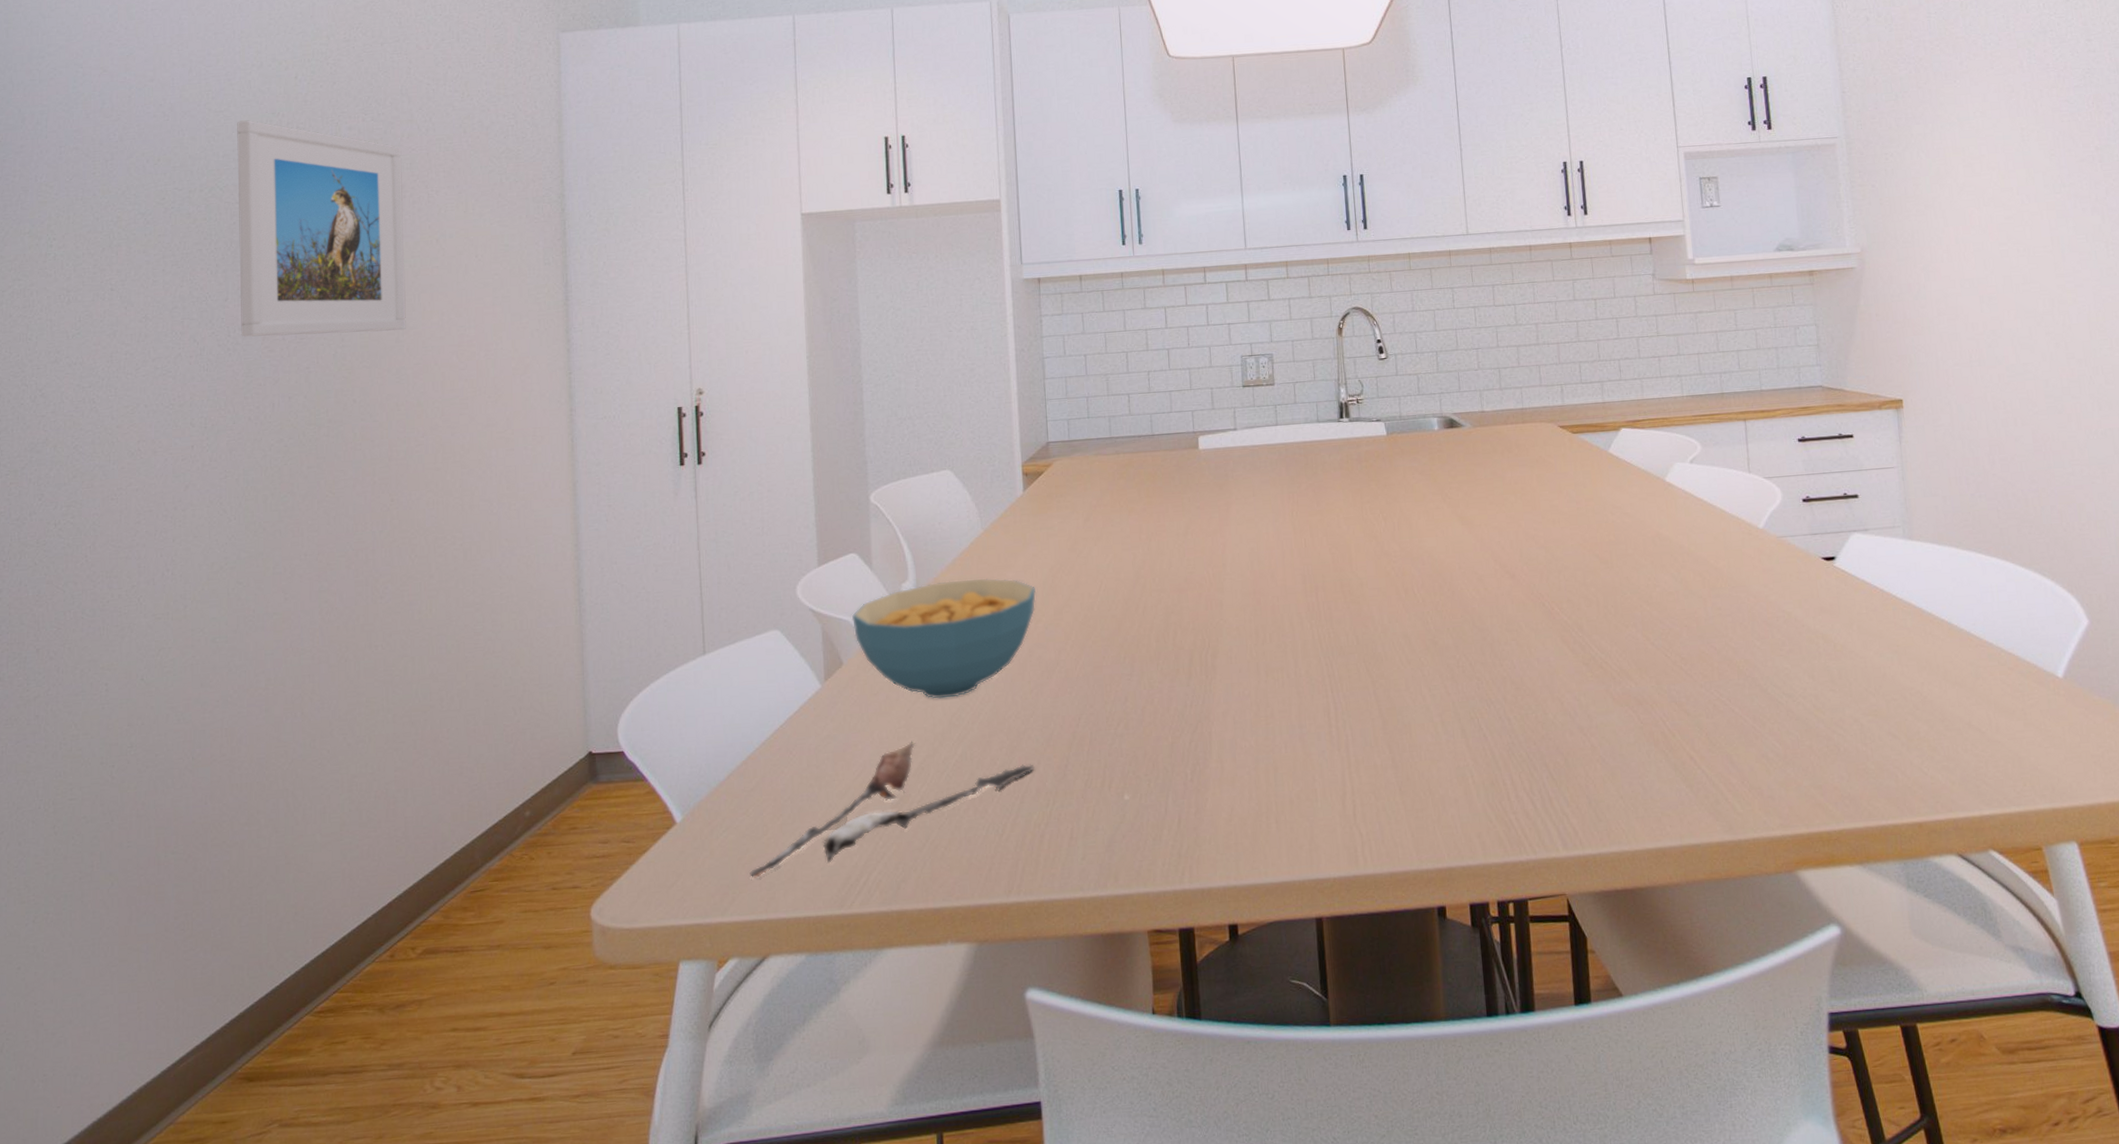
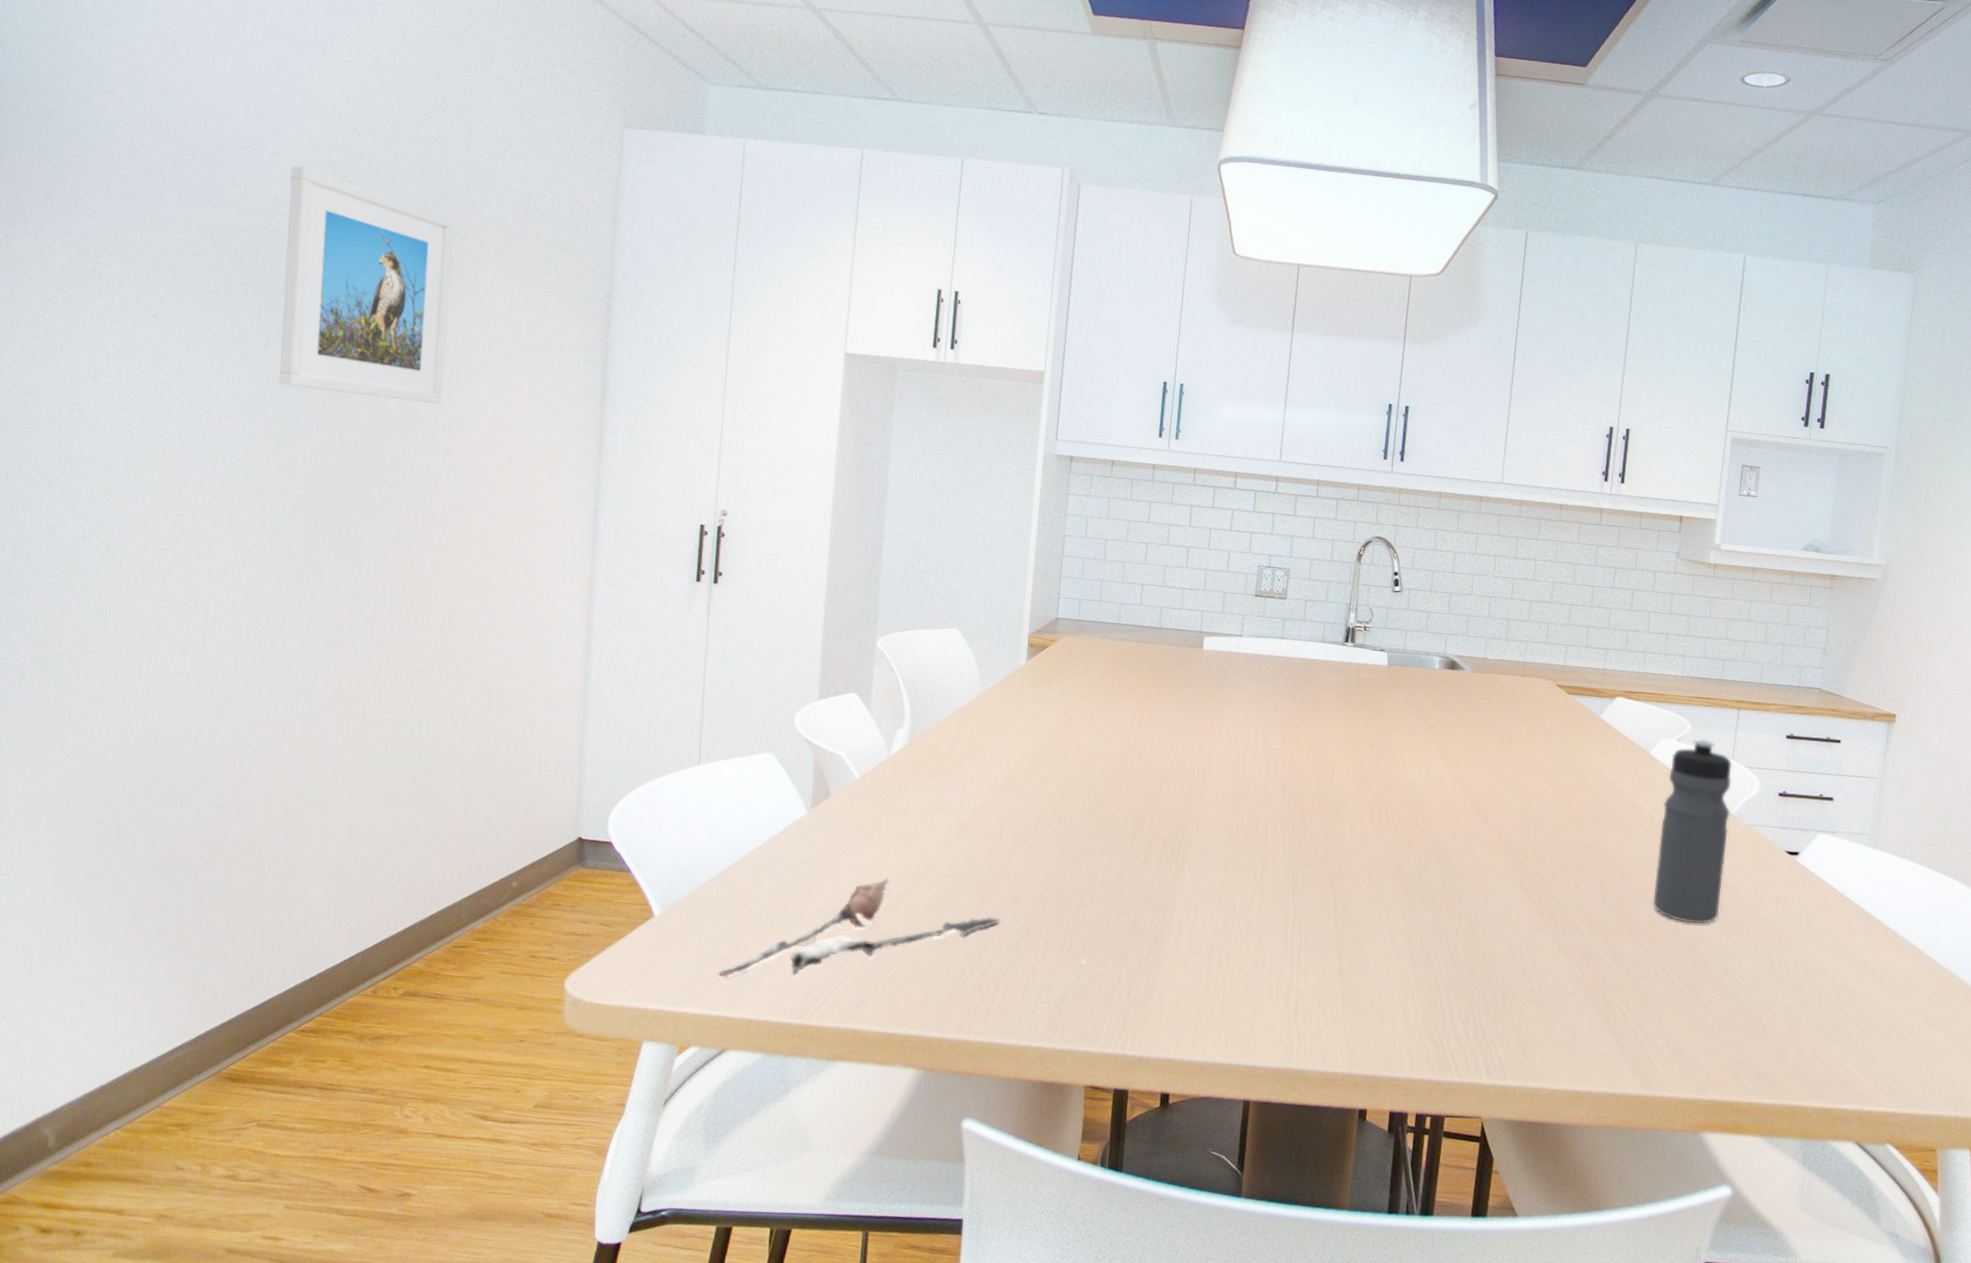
cereal bowl: present [851,578,1036,699] -> none [844,734,1025,844]
water bottle: none [1687,457,1768,649] -> present [1652,739,1732,924]

